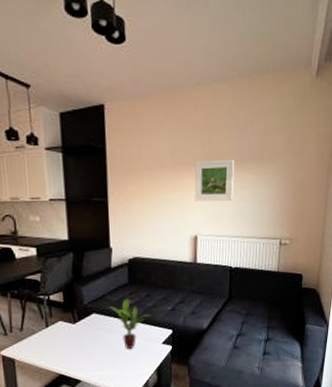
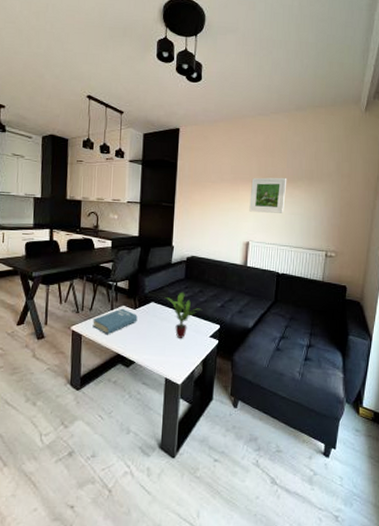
book: none [25,324,79,356] -> present [92,308,138,335]

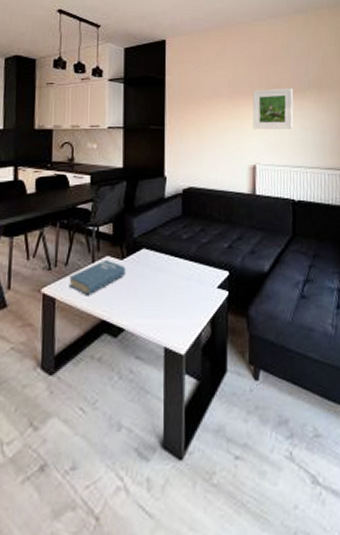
potted plant: present [164,292,203,338] -> none [158,232,206,293]

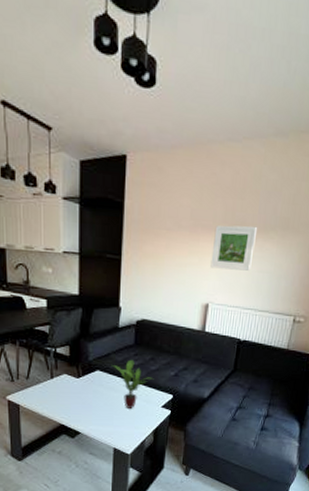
book: present [69,259,126,296] -> none [31,377,82,405]
potted plant: none [158,232,206,293] -> present [111,359,154,408]

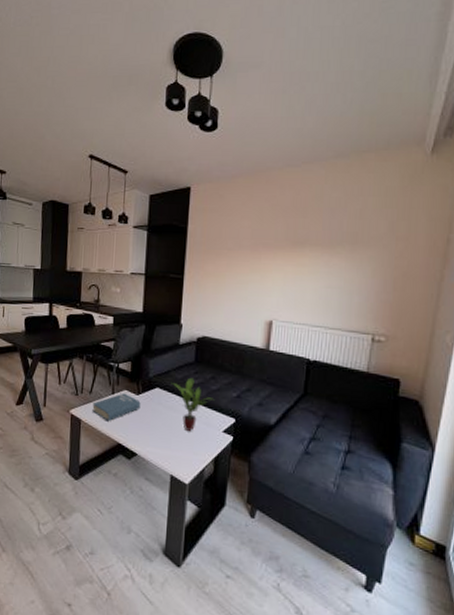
book: none [31,377,82,405] -> present [92,393,141,422]
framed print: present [210,225,258,271] -> none [273,242,323,287]

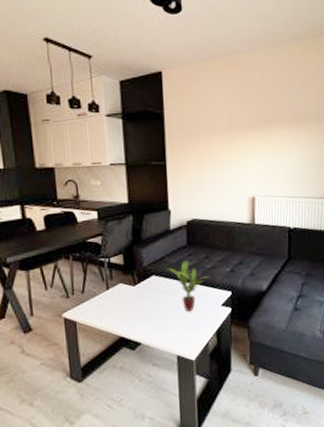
book: present [92,393,141,422] -> none [87,286,139,318]

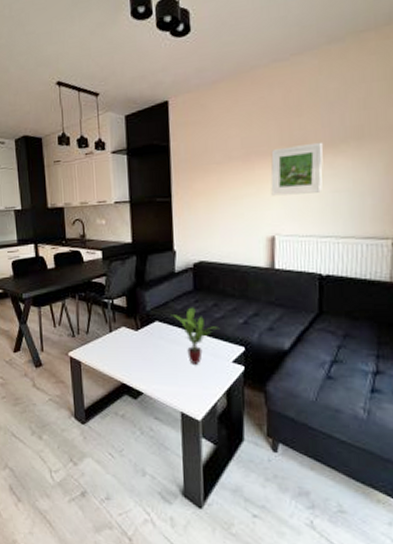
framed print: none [251,120,291,163] -> present [270,142,324,196]

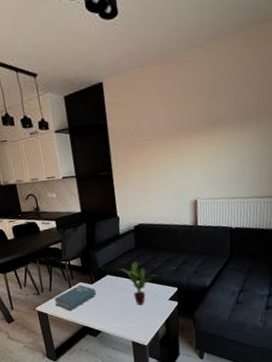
book: none [91,330,141,362] -> present [54,285,97,311]
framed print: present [270,142,324,196] -> none [192,120,233,167]

